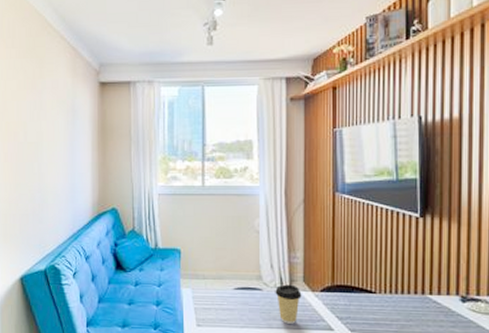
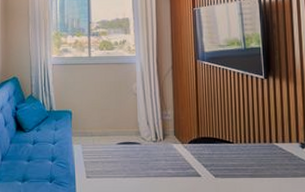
coffee cup: present [275,284,302,324] -> none [151,138,173,172]

